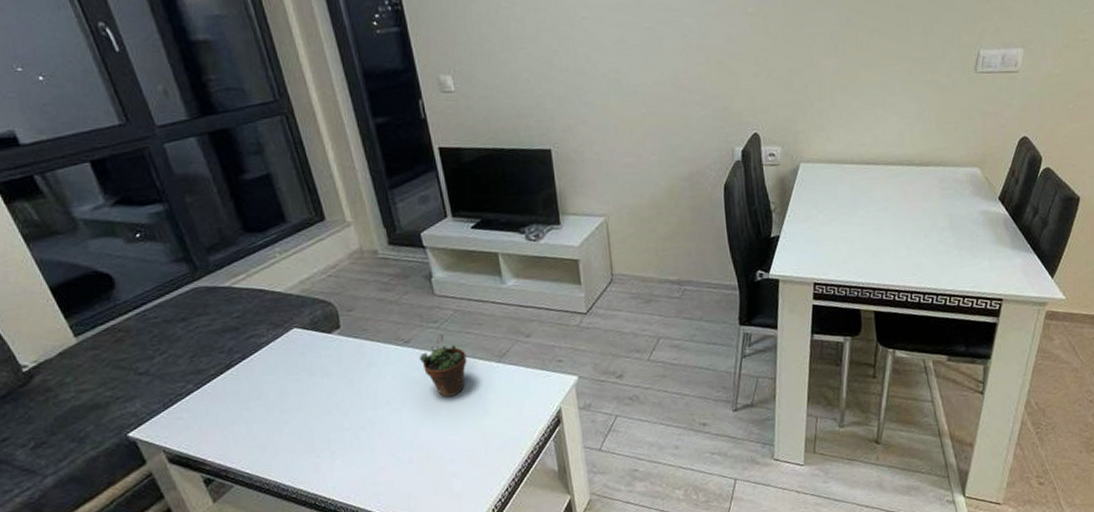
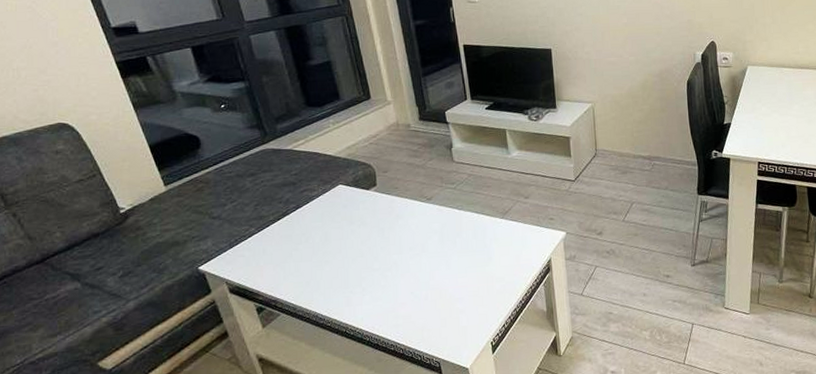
succulent plant: present [420,333,467,397] -> none [439,193,477,246]

